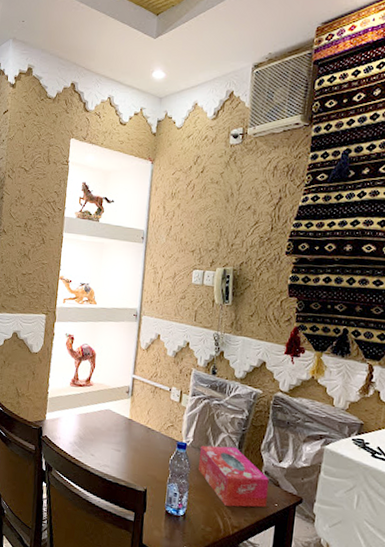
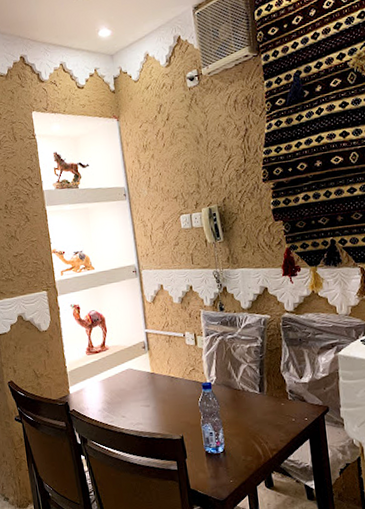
tissue box: present [198,445,269,508] -> none [224,374,298,432]

